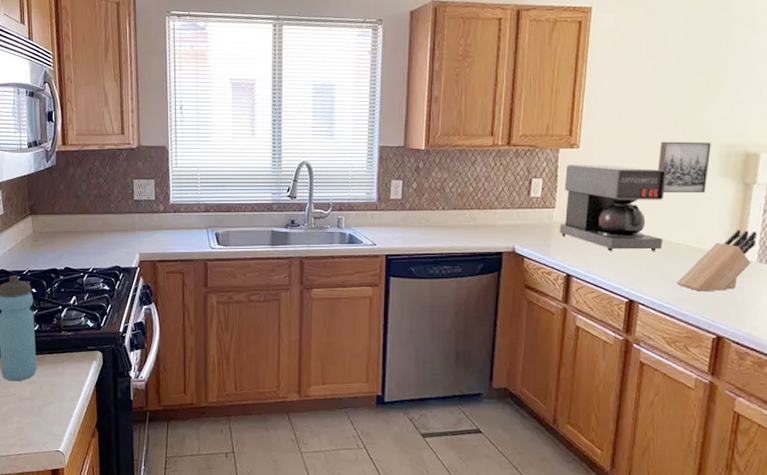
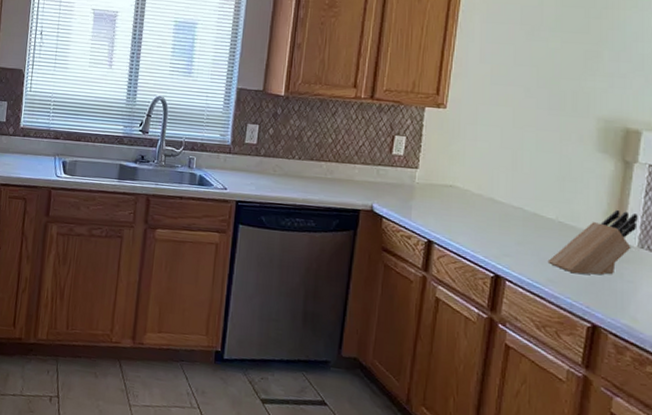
coffee maker: present [559,165,667,251] -> none [421,125,540,225]
wall art: present [658,141,711,194] -> none [530,109,588,168]

